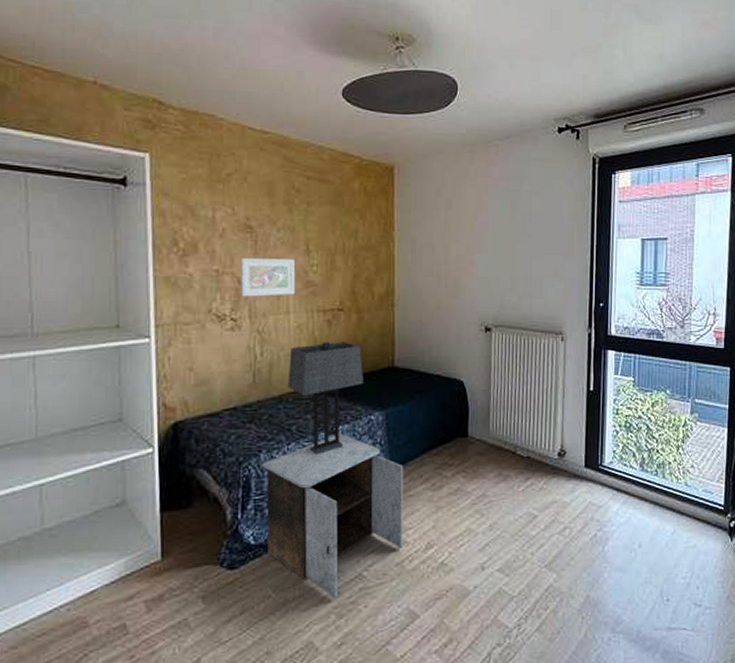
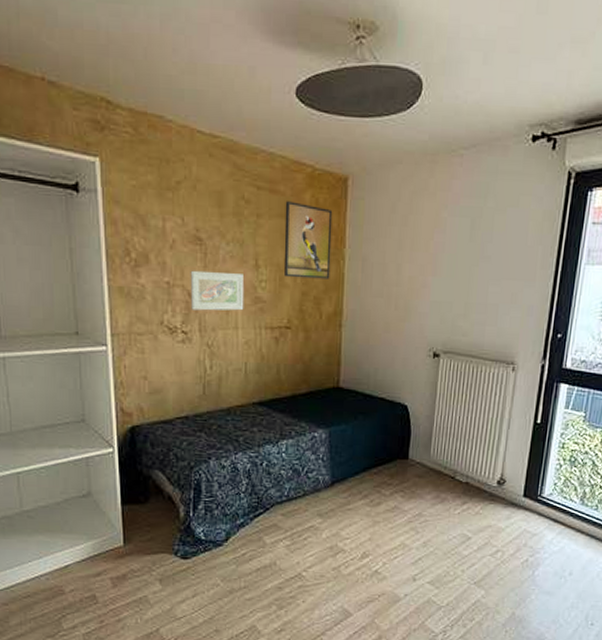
nightstand: present [262,433,404,599] -> none [212,446,344,592]
table lamp: present [287,342,363,456] -> none [235,359,309,466]
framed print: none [334,189,381,261] -> present [283,201,333,279]

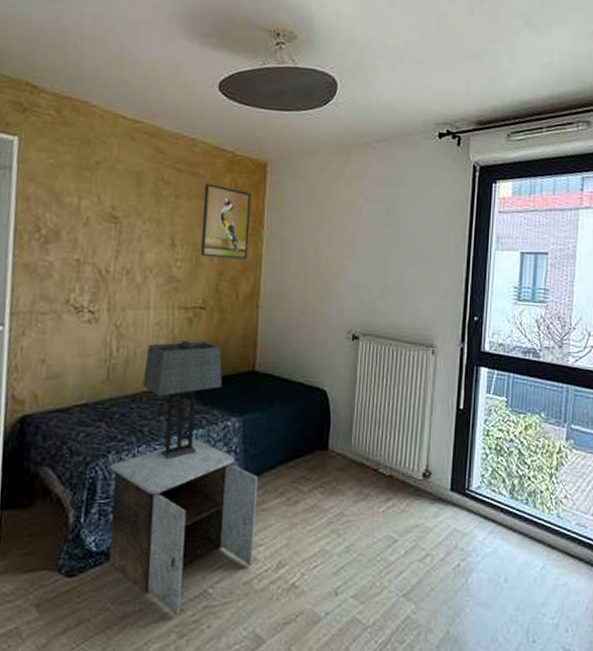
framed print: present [190,270,245,311] -> none [100,248,159,290]
nightstand: none [212,446,344,592] -> present [109,437,259,616]
table lamp: none [235,359,309,466] -> present [142,341,223,460]

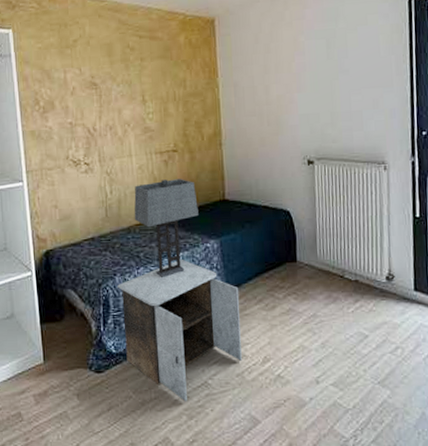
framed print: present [200,183,252,260] -> none [163,44,208,108]

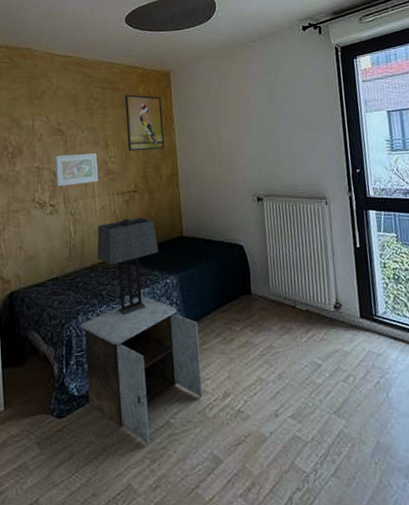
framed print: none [89,109,136,144] -> present [55,153,99,187]
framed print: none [163,44,208,108] -> present [124,94,165,152]

